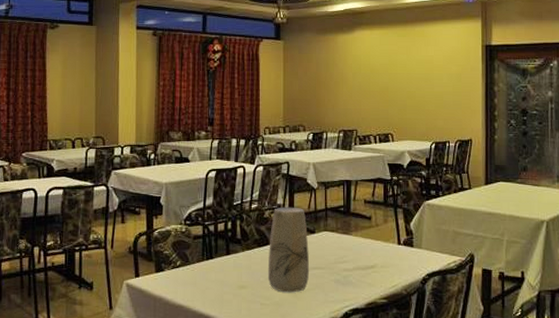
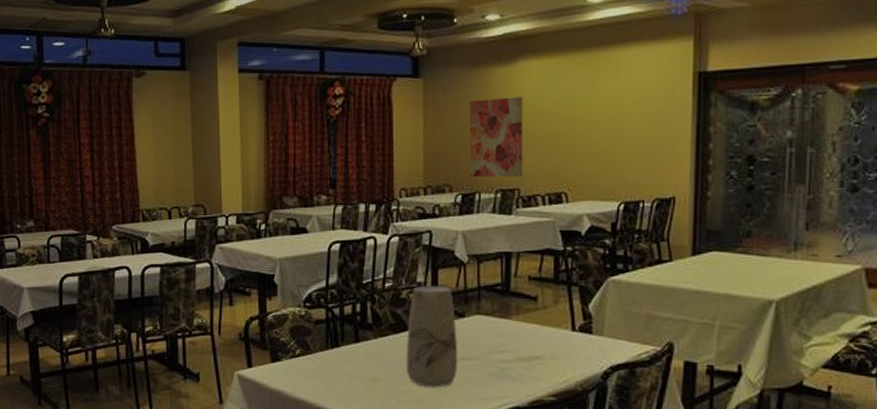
wall art: none [318,58,359,121] -> present [469,96,523,178]

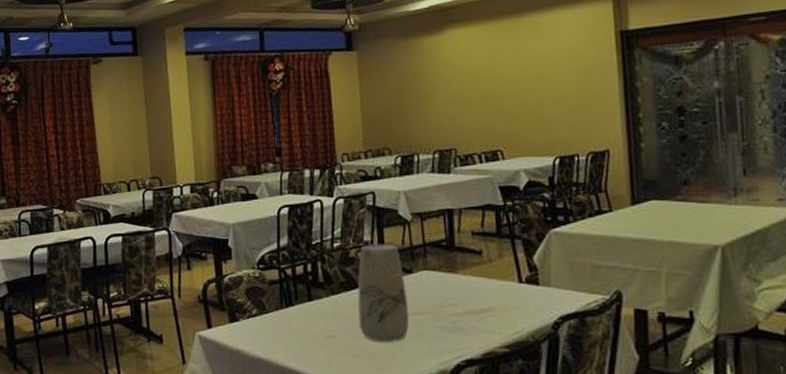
wall art: present [469,96,523,178] -> none [401,63,458,141]

